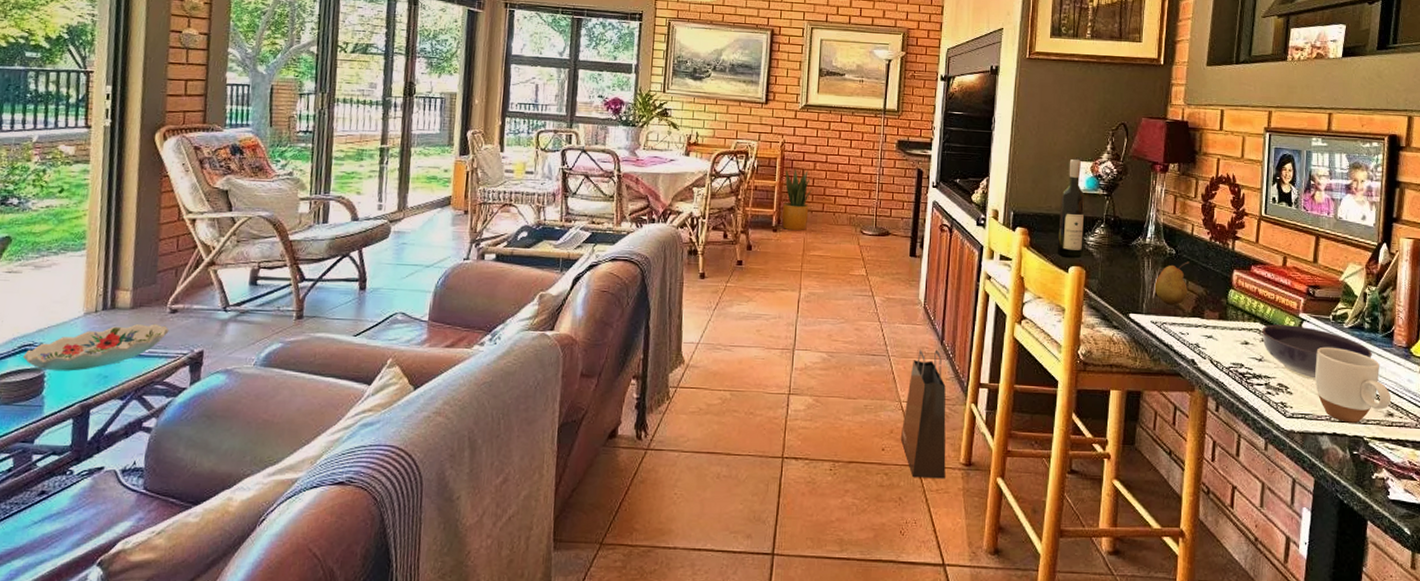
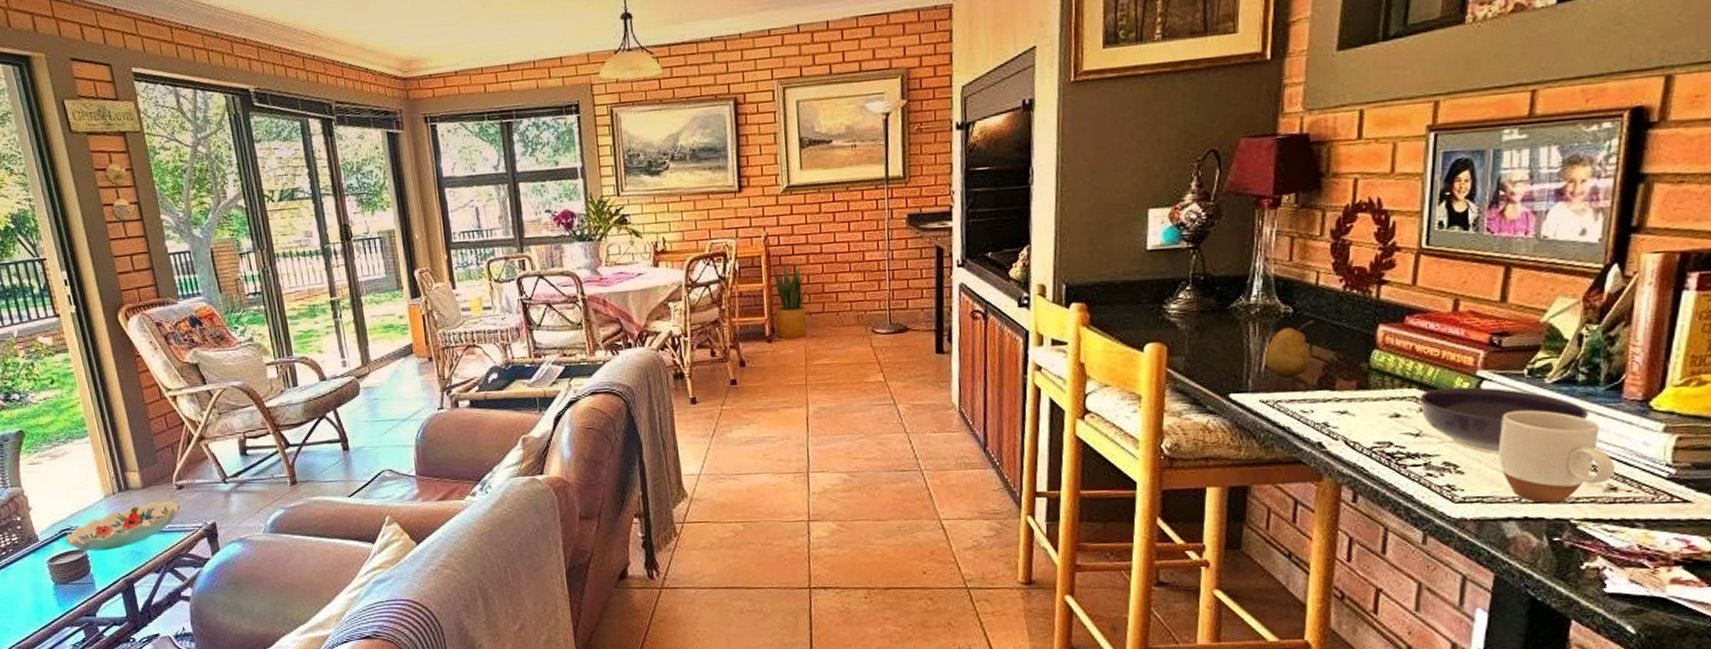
shopping bag: present [900,349,946,479] -> none [943,459,1002,601]
bottle: present [1057,158,1085,259] -> none [1127,206,1163,334]

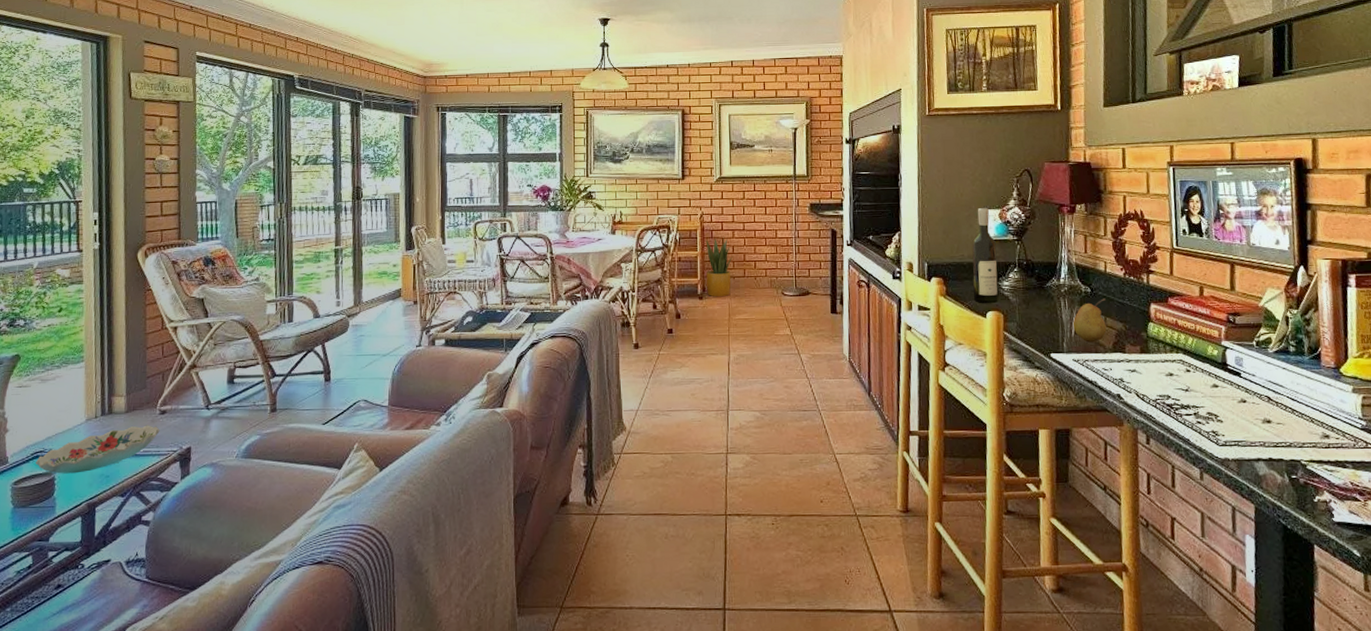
bottle: none [1127,206,1163,334] -> present [972,207,998,304]
bowl: present [1420,387,1588,455] -> none [1185,354,1301,408]
mug: present [1499,409,1616,503] -> none [1243,372,1326,447]

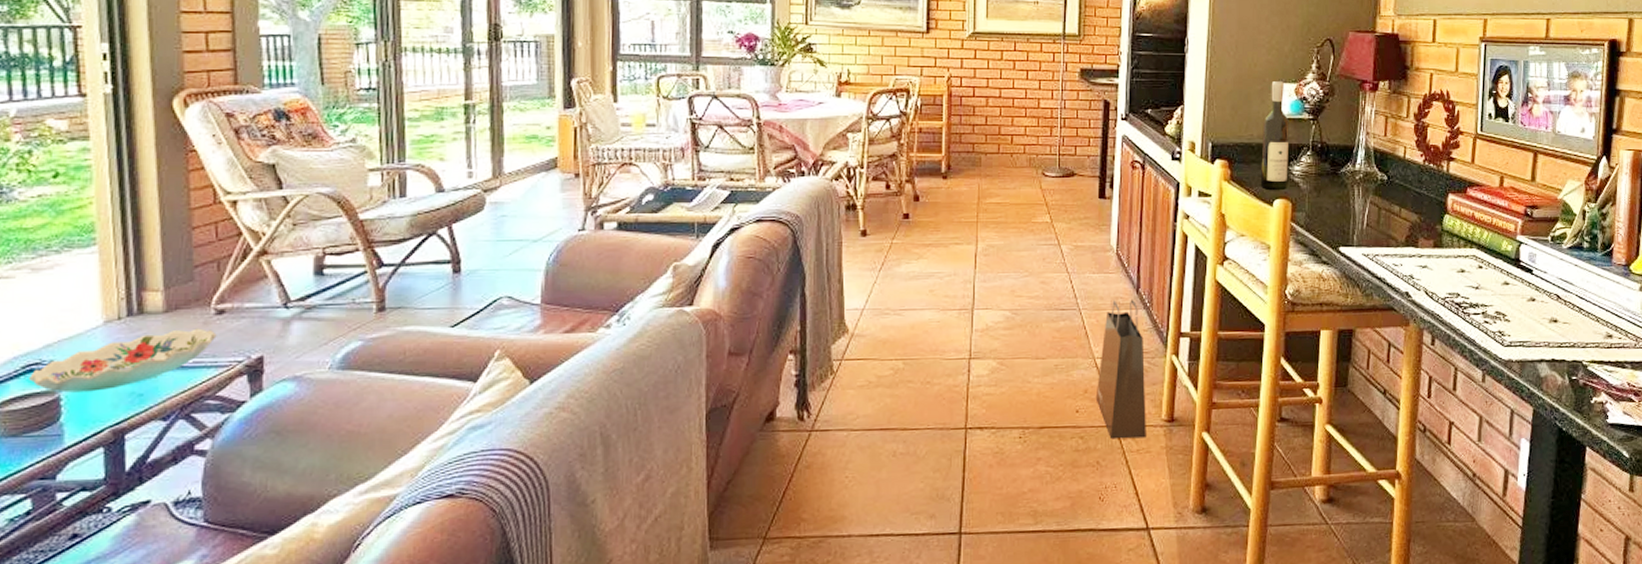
planter: present [706,238,733,297] -> none [953,106,986,177]
shopping bag: none [837,401,884,527] -> present [1095,299,1146,439]
fruit: present [1073,298,1107,343] -> none [1365,187,1402,236]

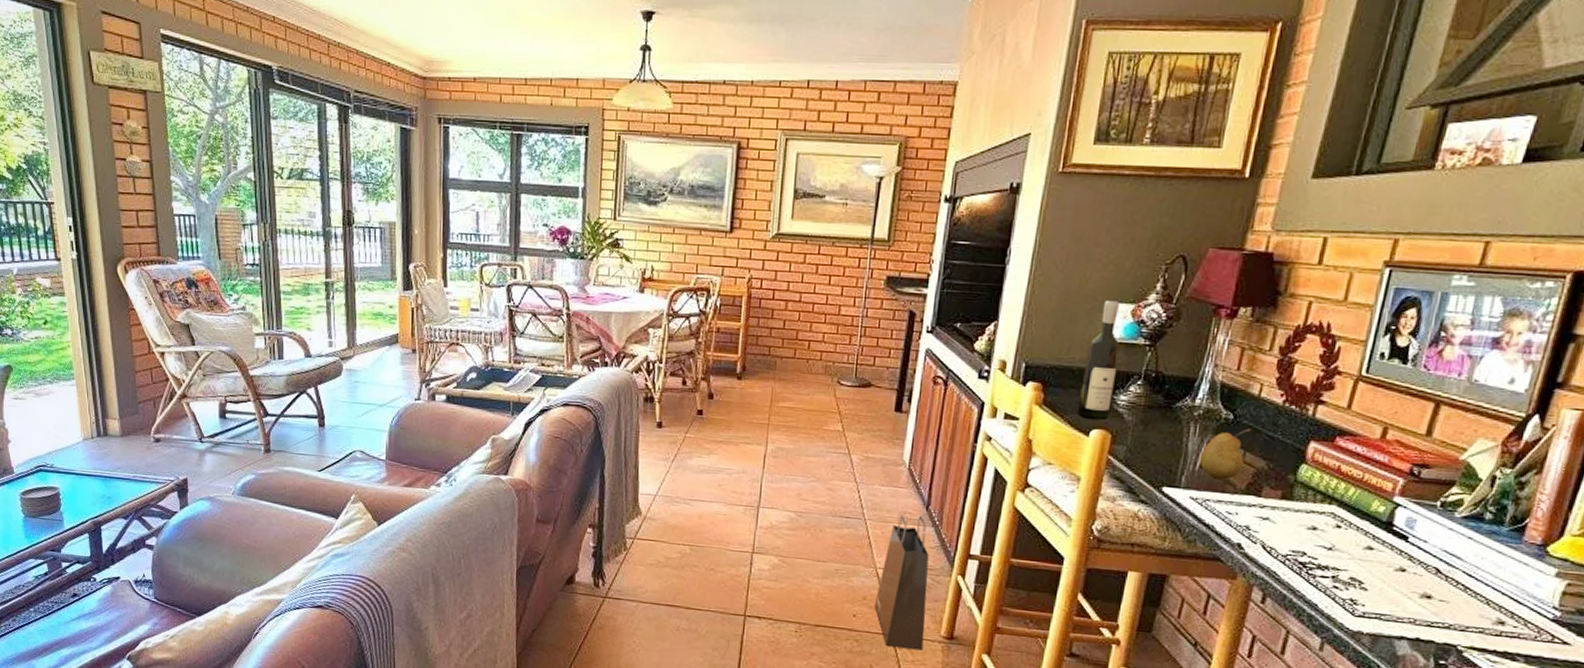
decorative bowl: present [29,328,217,393] -> none [40,451,156,491]
fruit: none [1365,187,1402,236] -> present [1199,429,1251,480]

